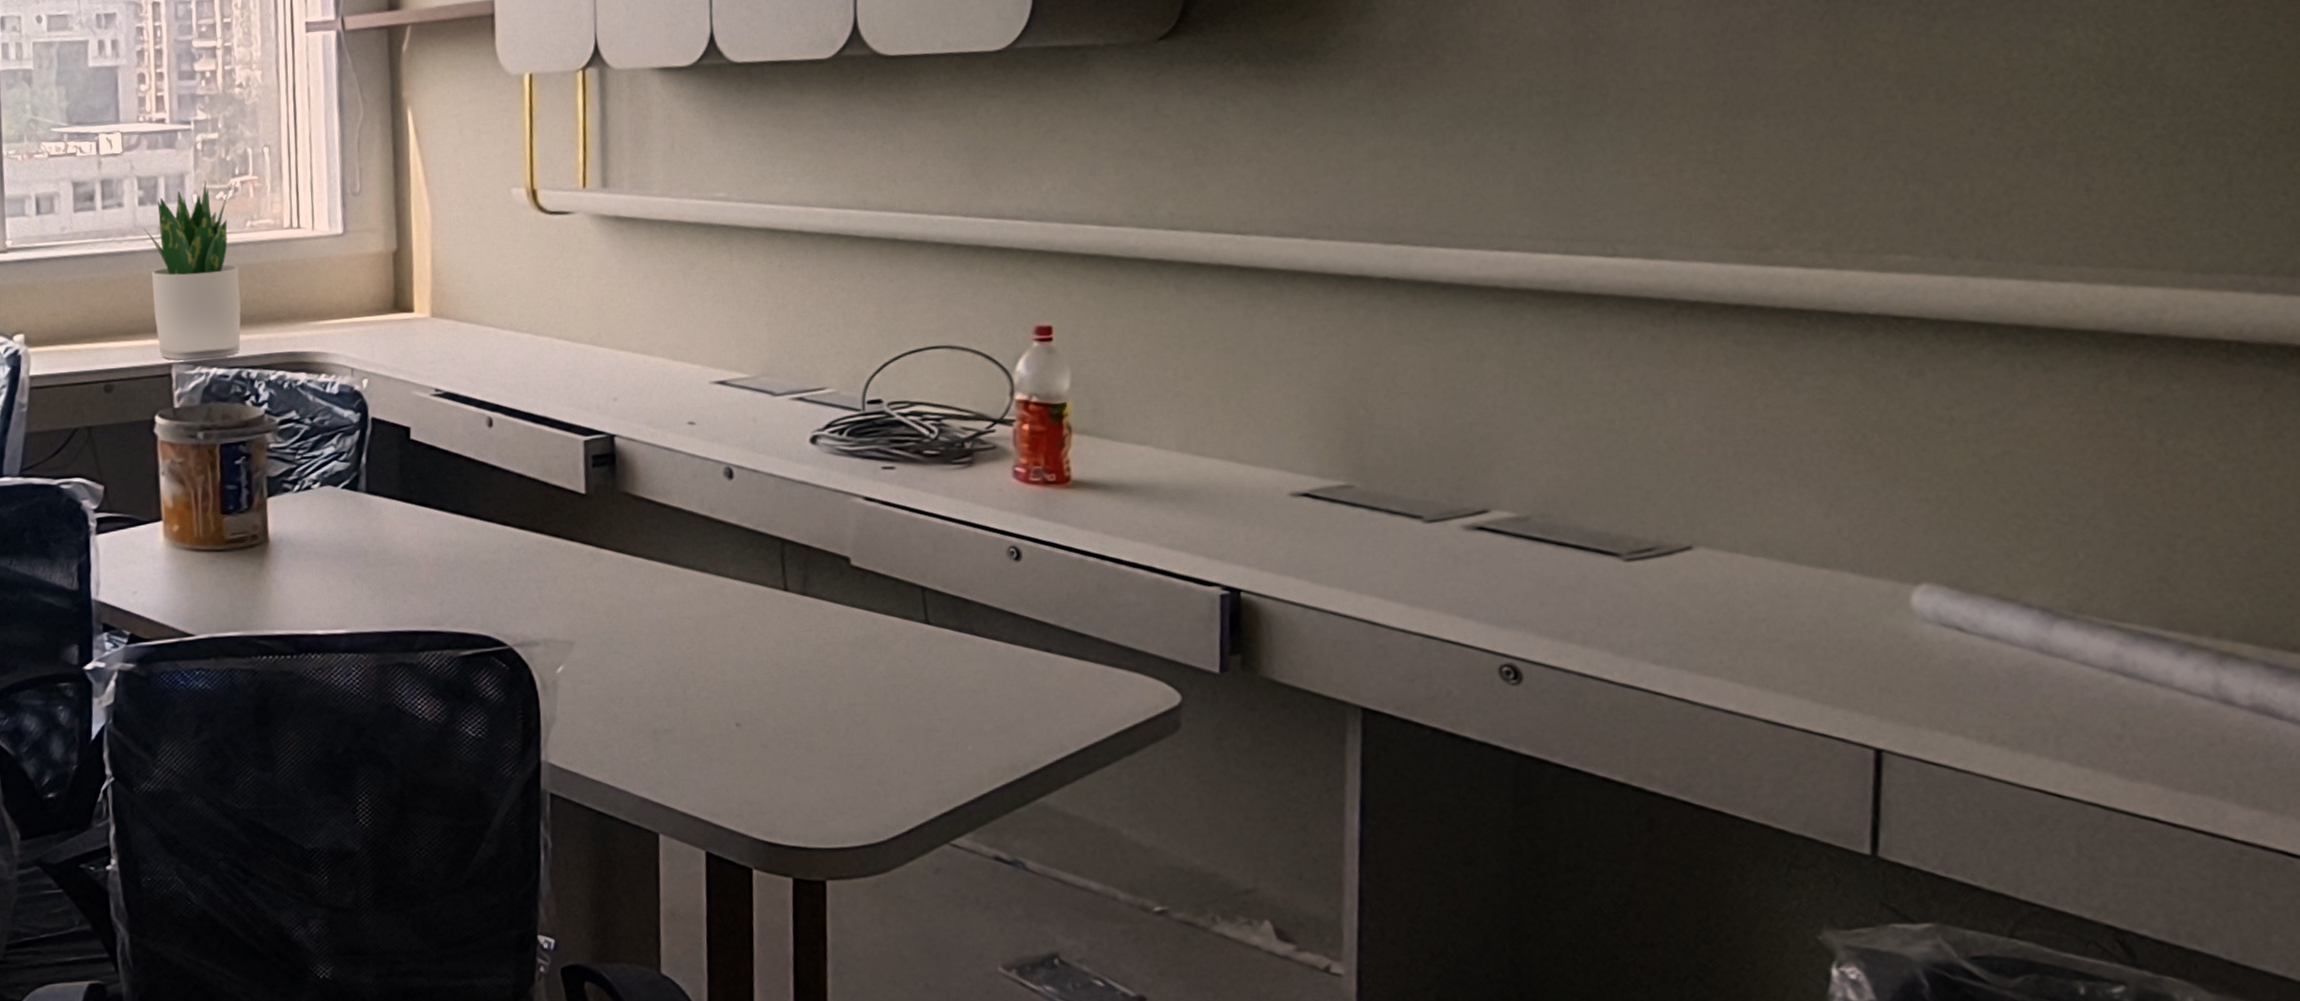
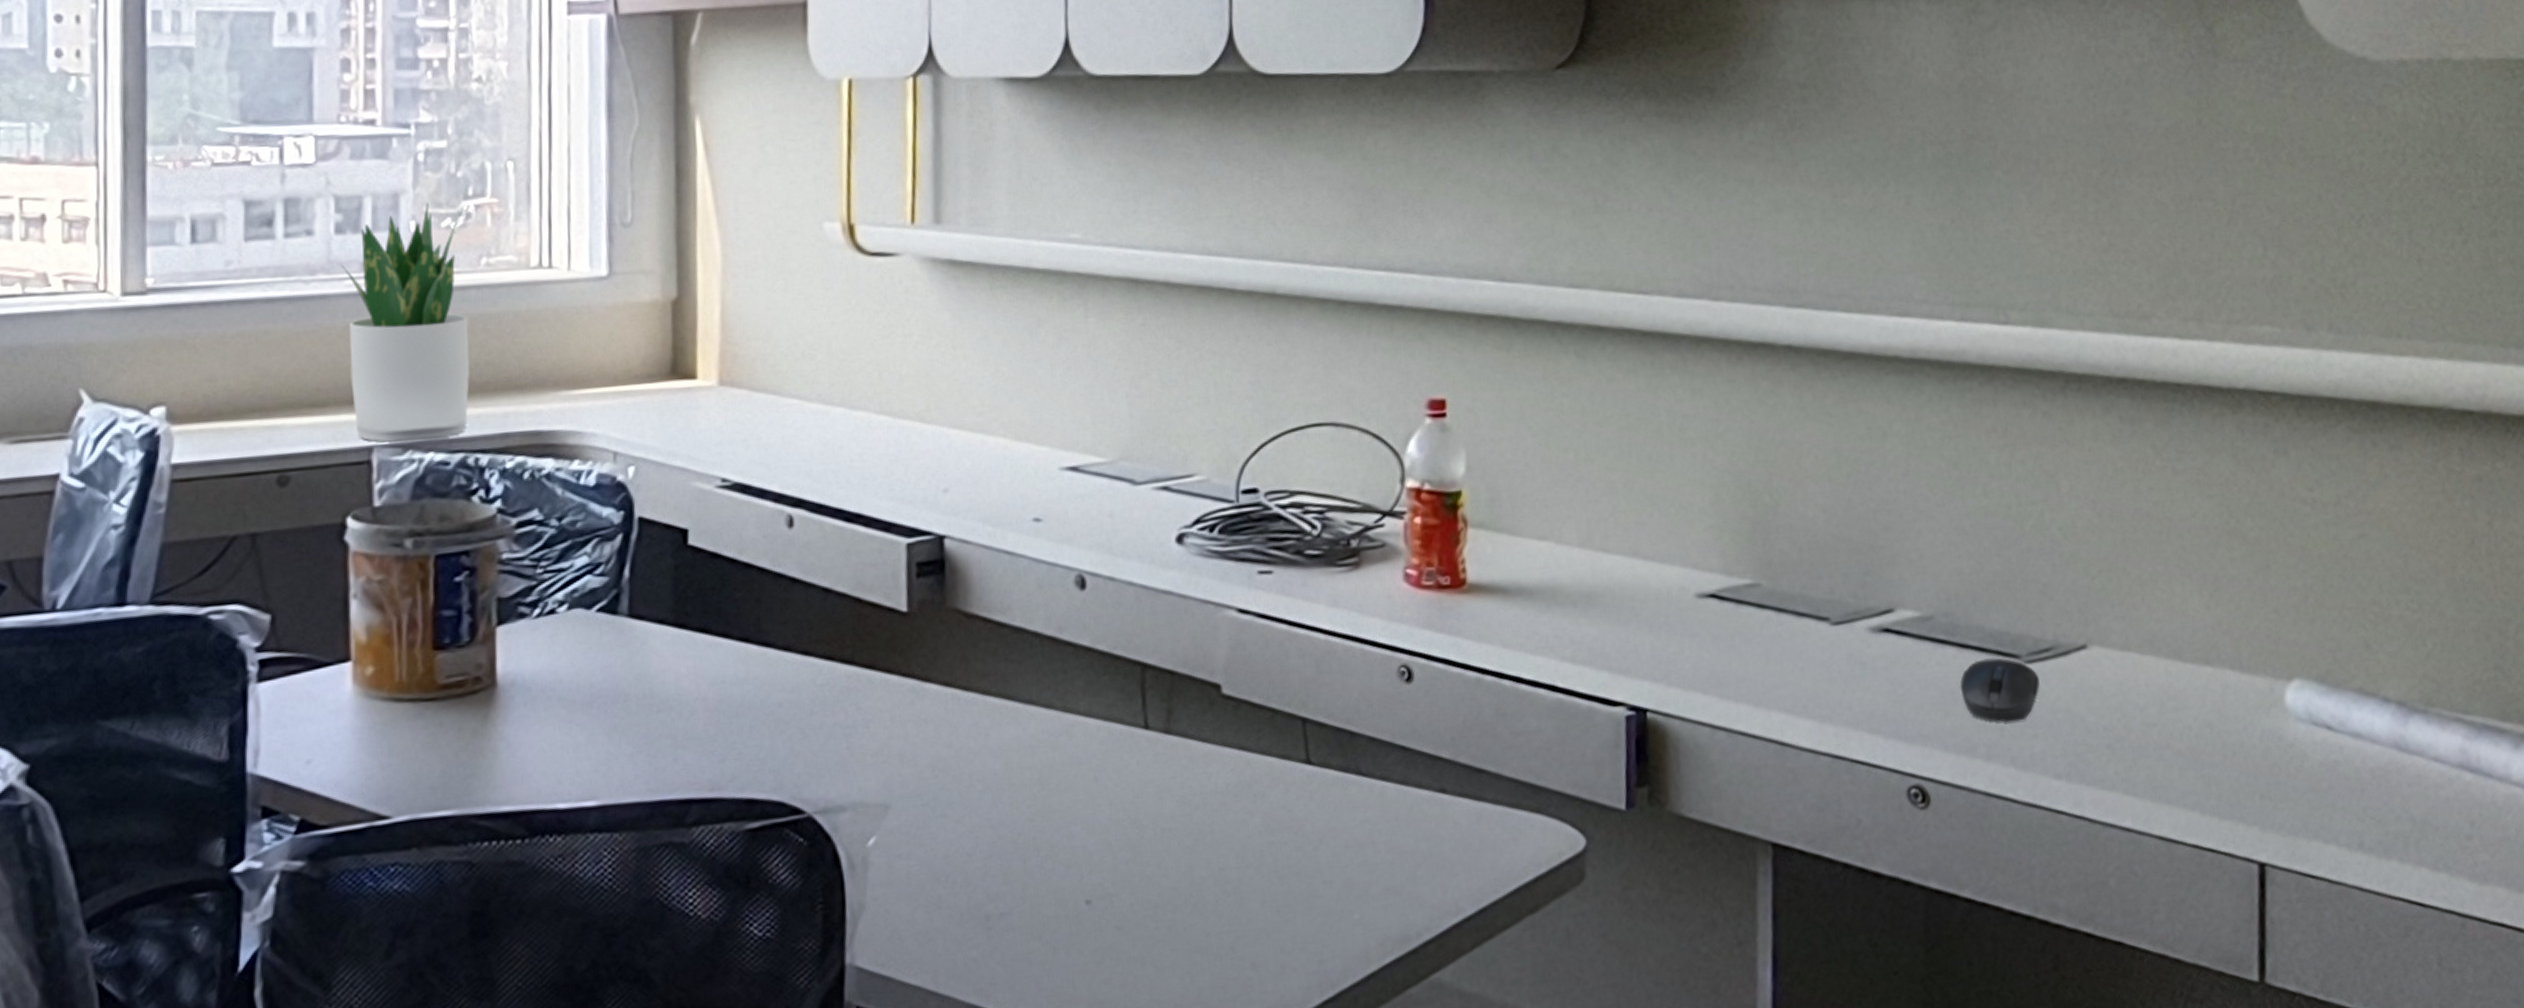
computer mouse: none [1556,555,1641,613] -> present [1960,657,2040,722]

